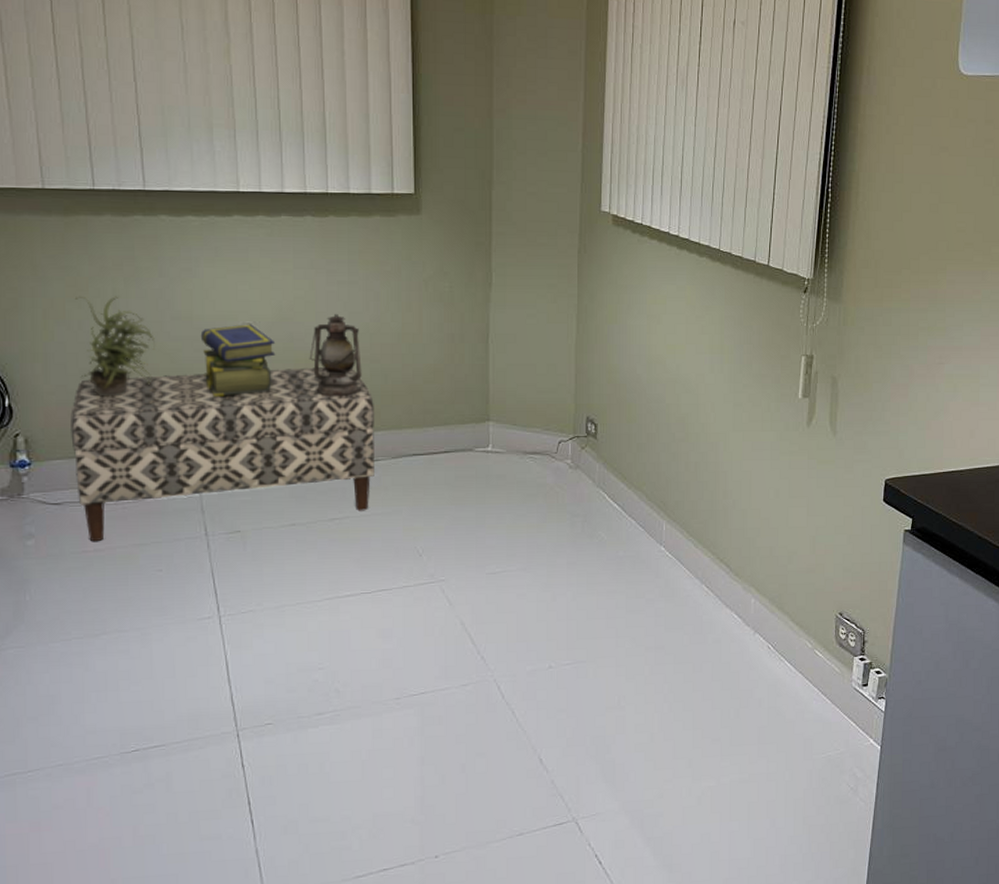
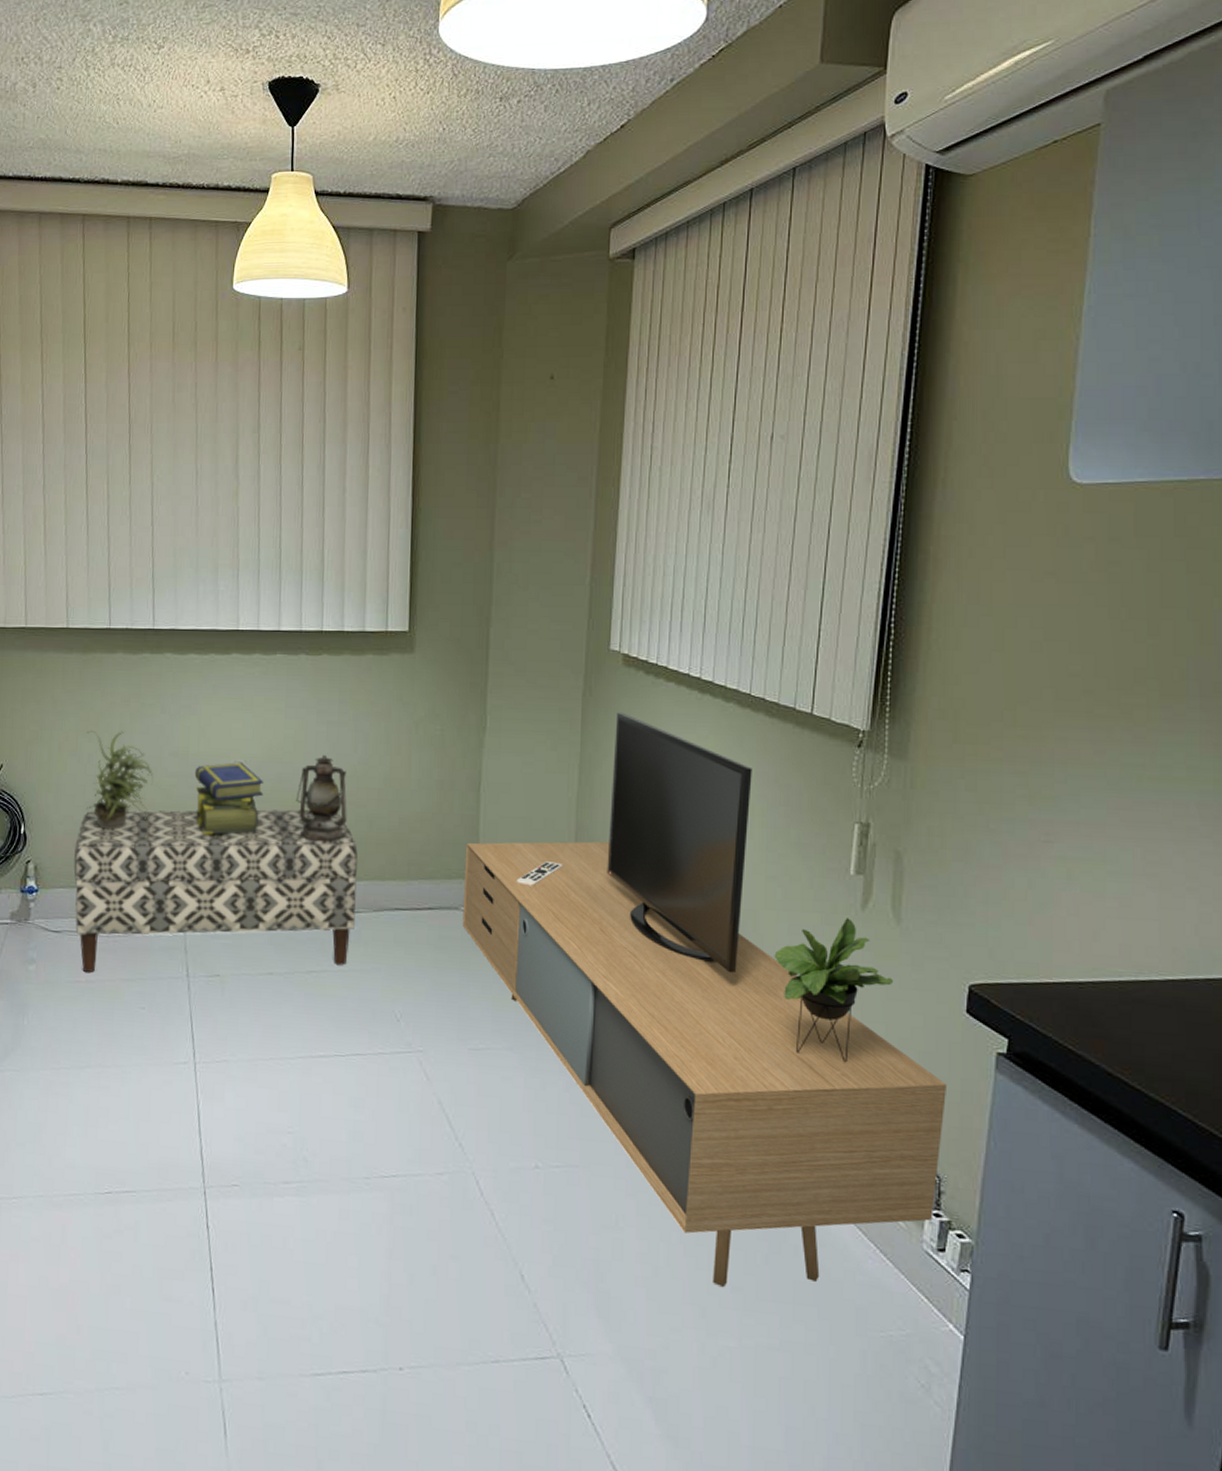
media console: none [477,267,869,741] -> present [462,712,946,1288]

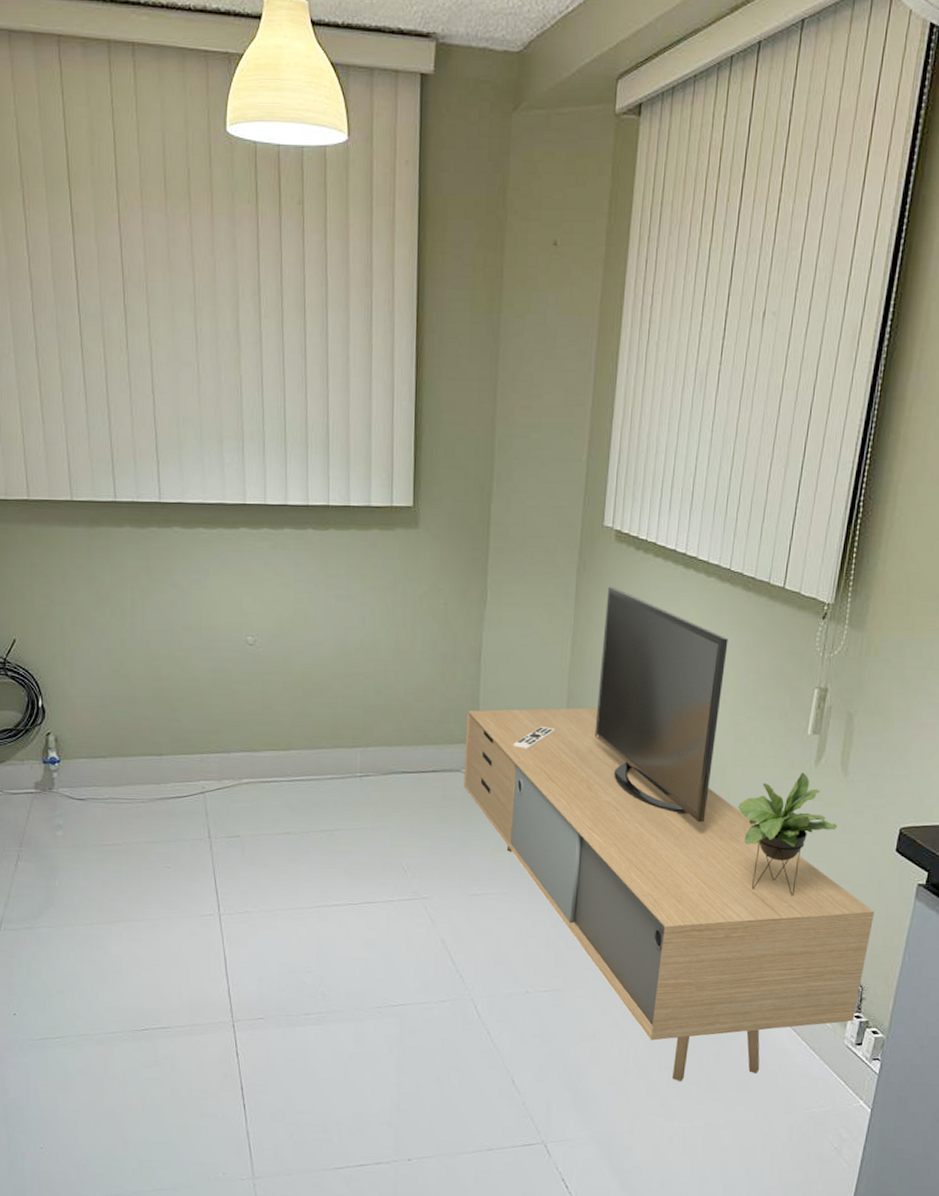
bench: present [73,809,359,973] -> none [94,681,367,837]
potted plant: present [86,730,153,830] -> none [98,604,167,702]
stack of books: present [194,762,264,835] -> none [208,636,276,706]
lantern: present [295,755,347,843] -> none [306,629,356,712]

